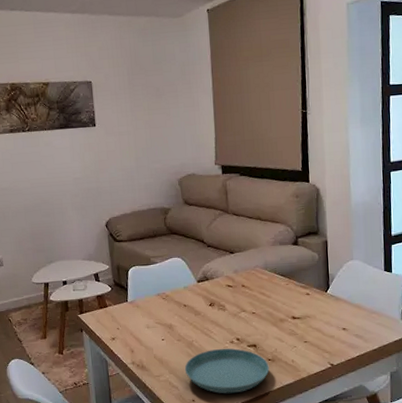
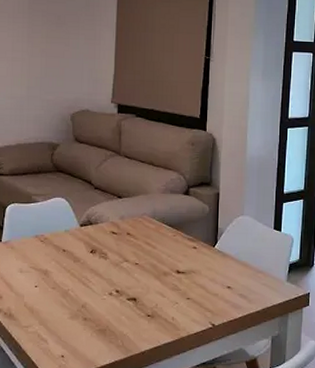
saucer: present [184,348,270,394] -> none [56,300,148,351]

